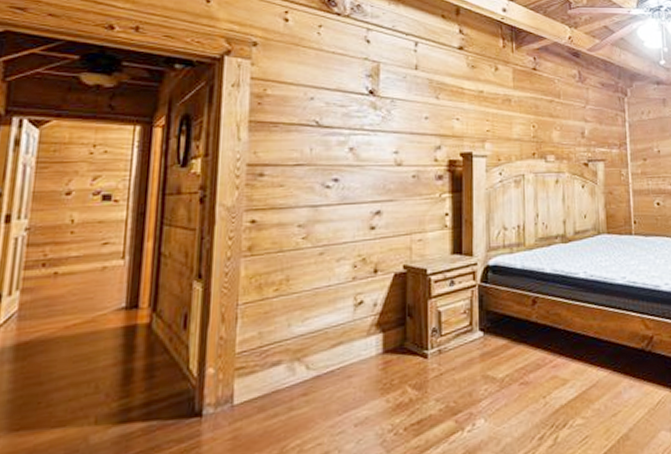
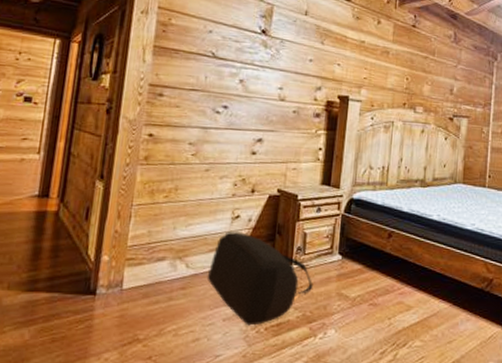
duffel bag: none [331,320,455,428] -> present [207,231,313,326]

